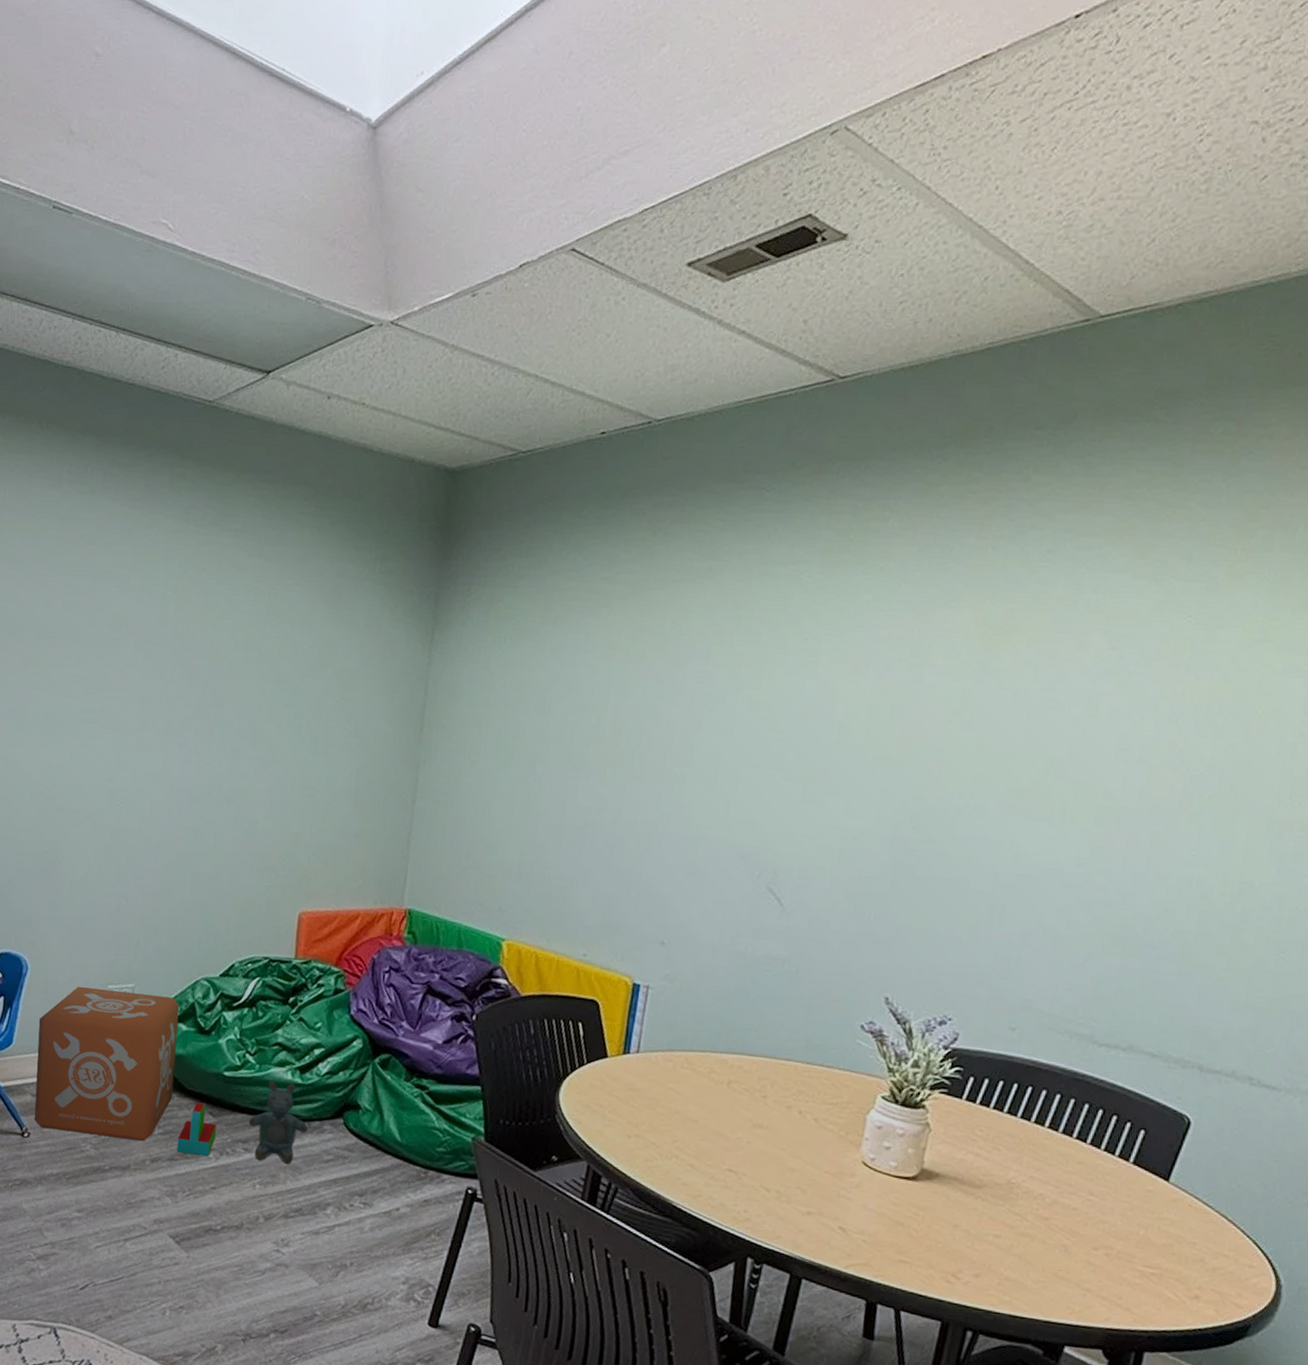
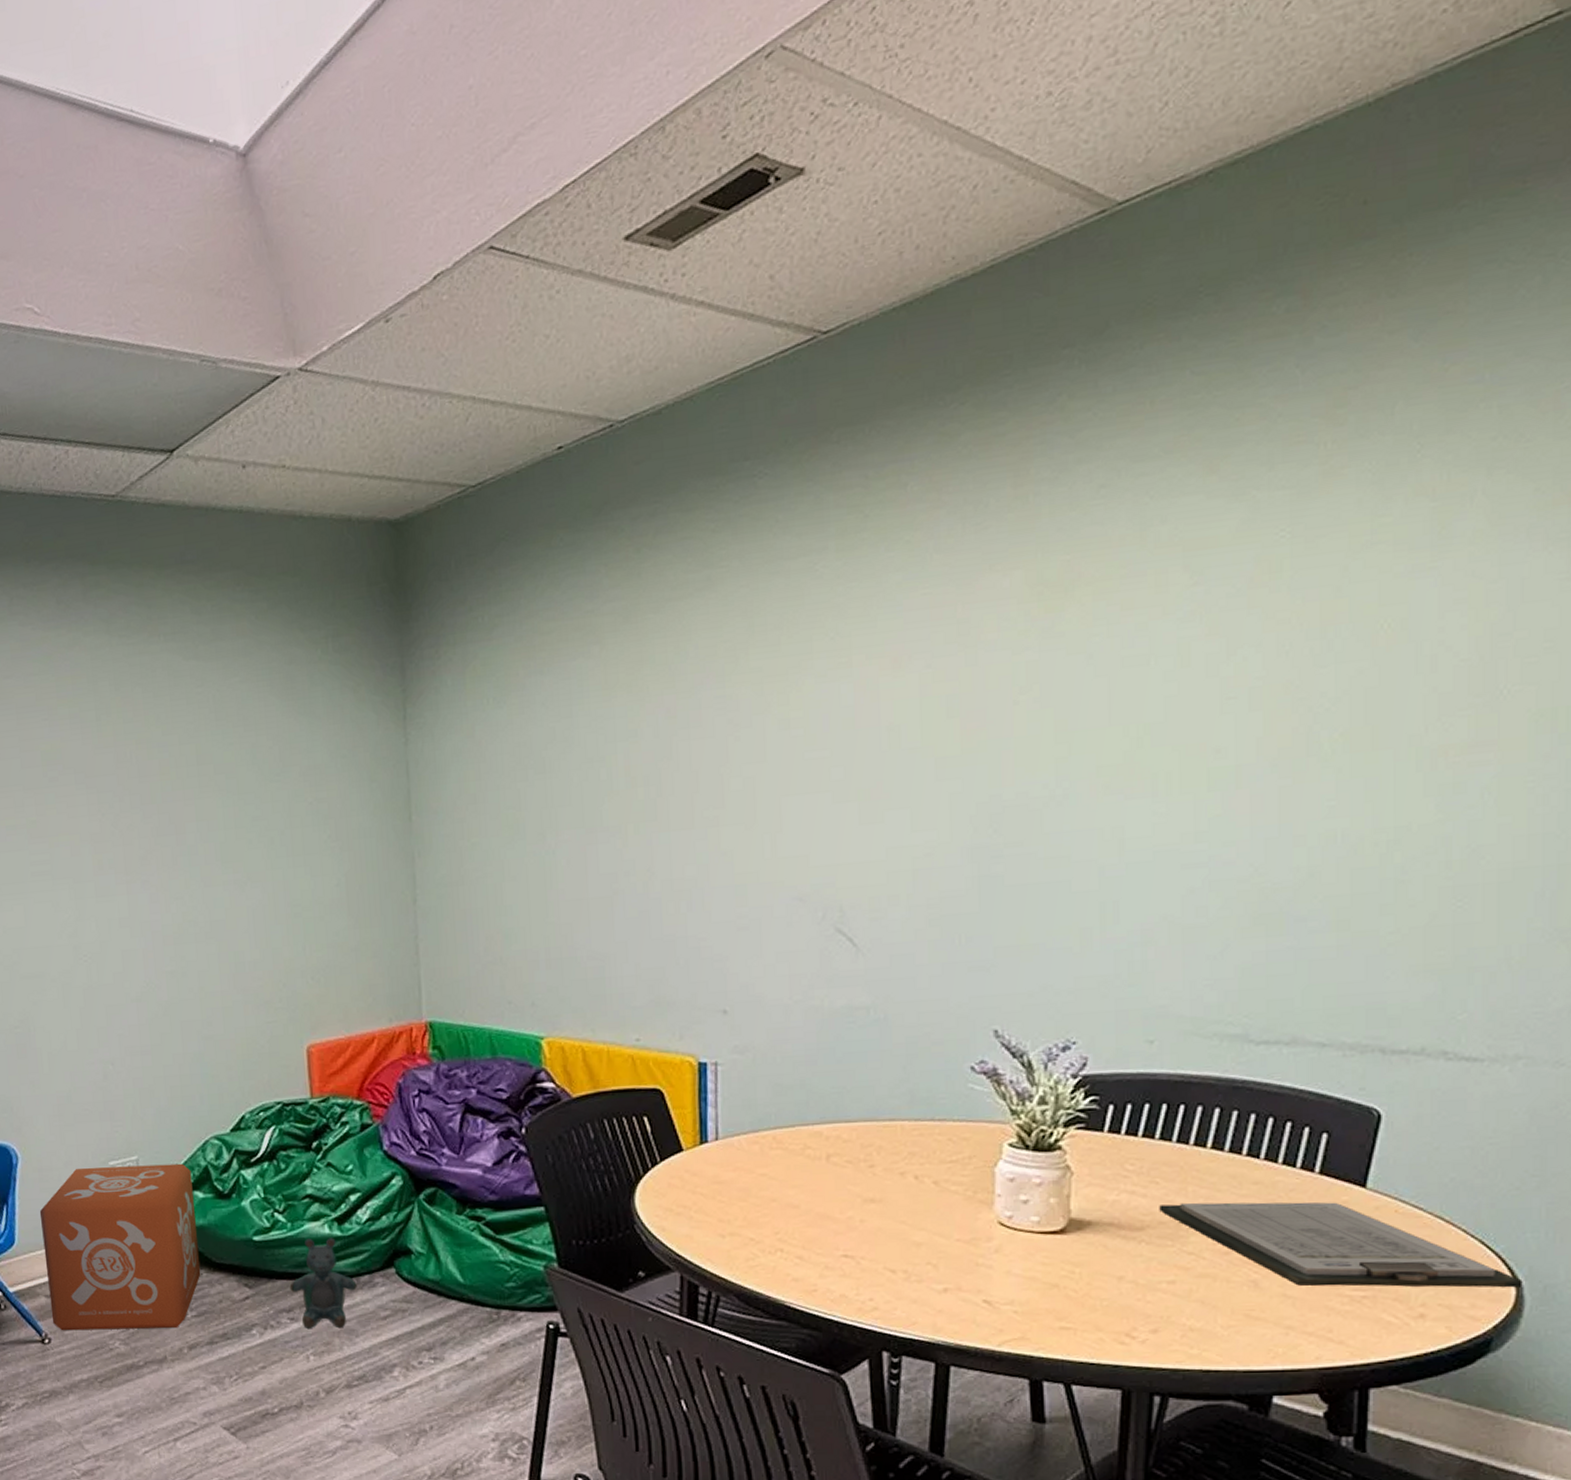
toy blocks: present [176,1102,216,1156] -> none [214,1275,256,1334]
clipboard: none [997,1169,1283,1286] -> present [1159,1202,1523,1288]

